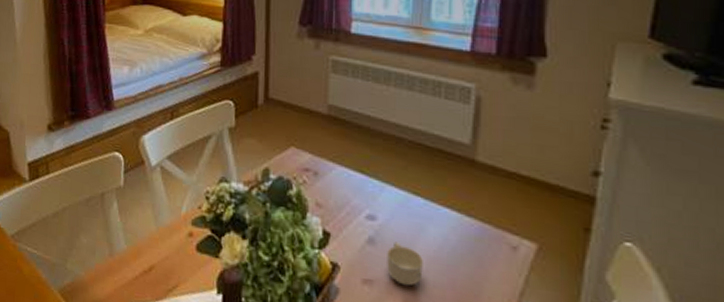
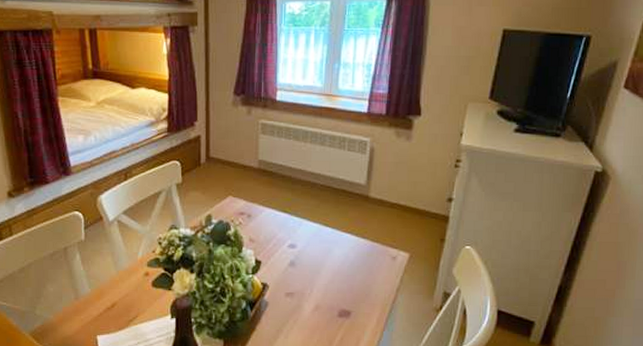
cup: present [387,242,423,286] -> none [304,262,330,294]

